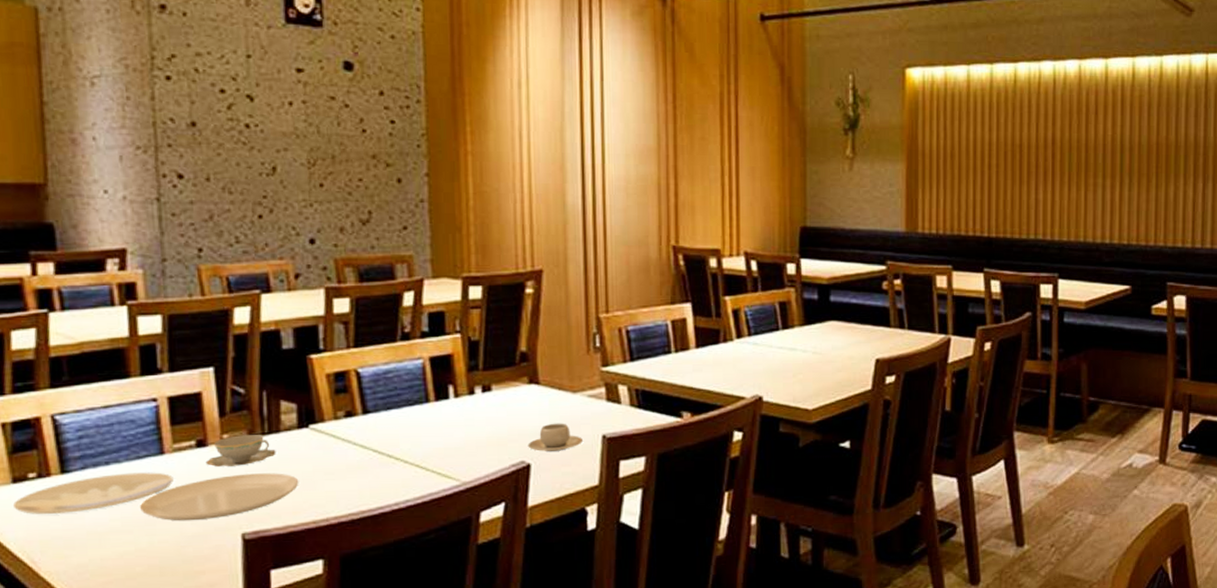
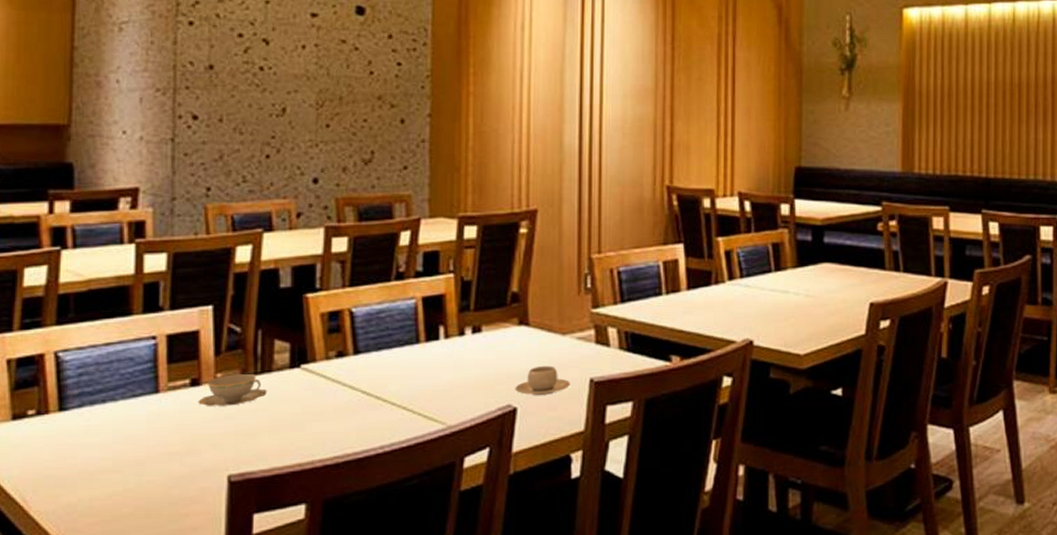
plate: present [12,472,174,514] -> none [10,411,166,452]
plate: present [139,473,299,521] -> none [130,413,287,462]

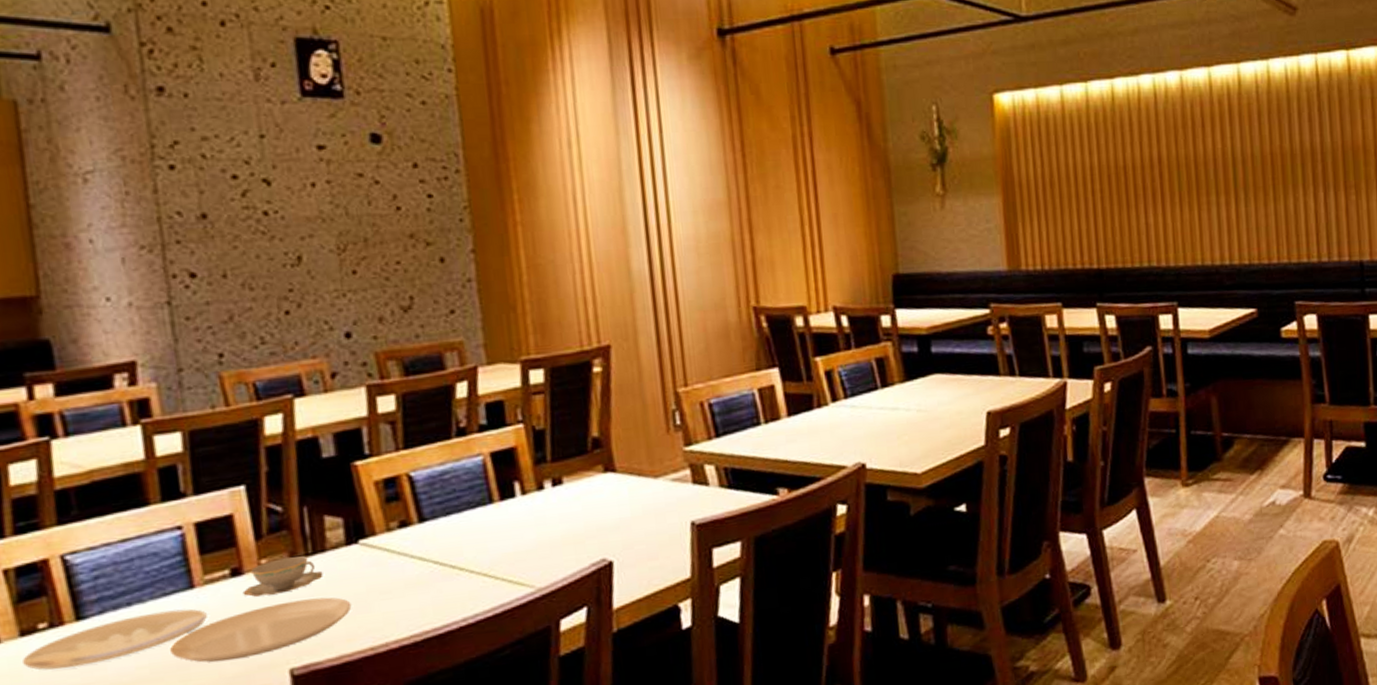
plate: none [10,411,166,452] -> present [21,609,207,670]
plate: none [130,413,287,462] -> present [169,597,352,663]
teacup: present [515,365,570,395] -> none [608,512,669,546]

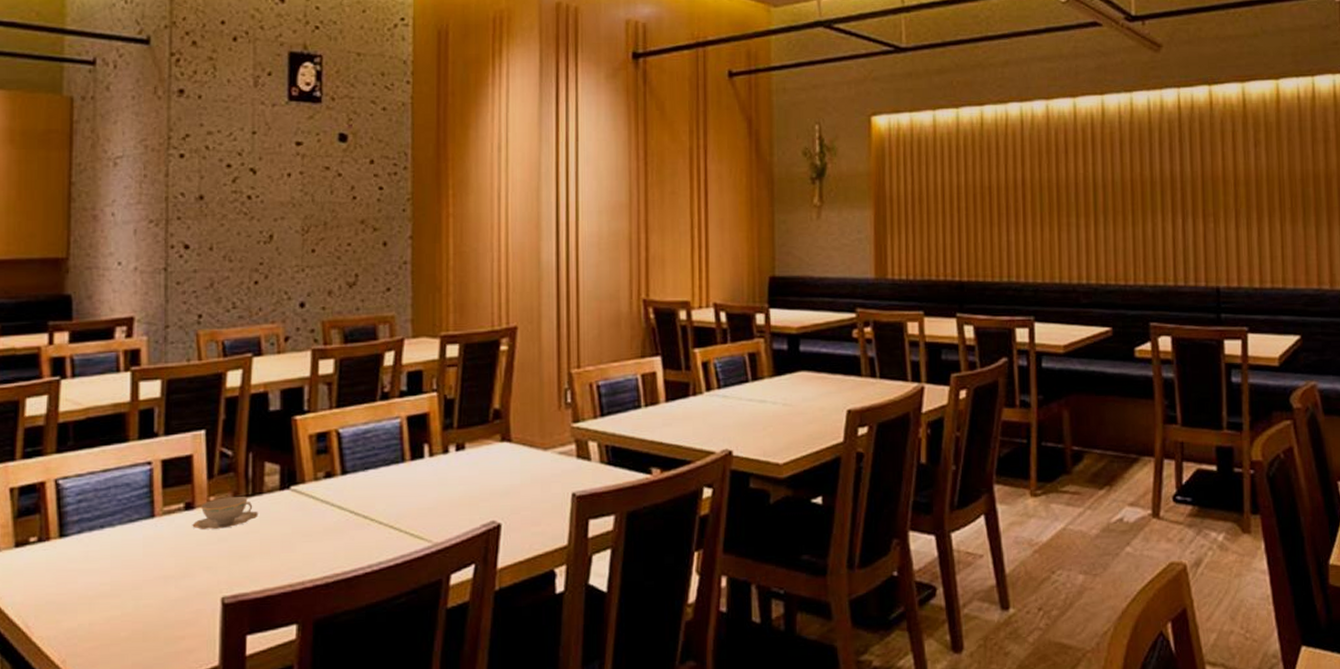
plate: present [21,609,207,670] -> none [13,535,161,579]
plate: present [169,597,352,663] -> none [128,535,278,585]

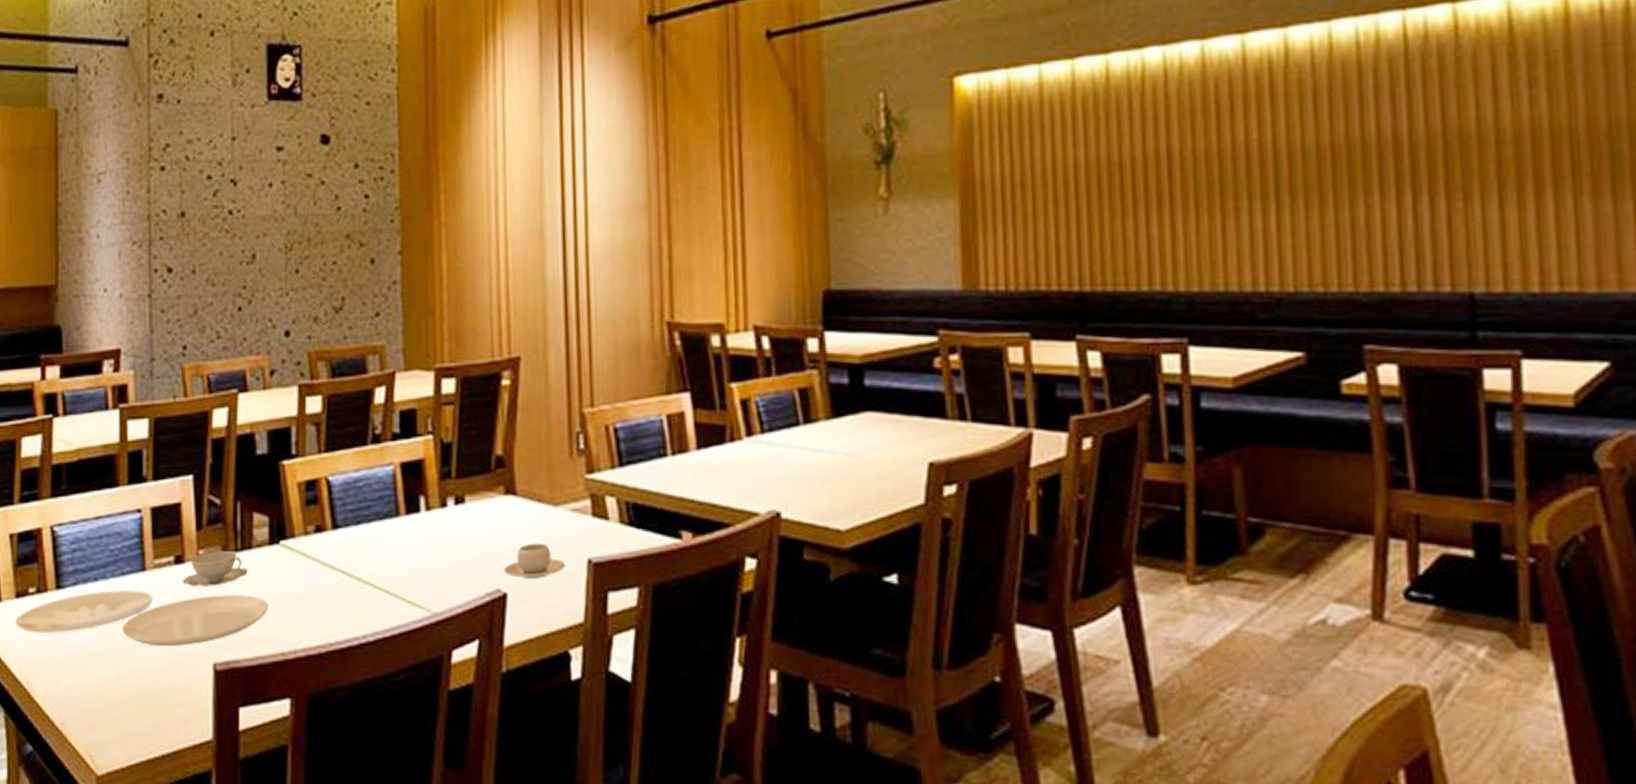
plate: none [13,535,161,579] -> present [14,590,153,632]
plate: none [128,535,278,585] -> present [121,595,269,647]
teacup: none [499,481,552,511] -> present [504,543,565,578]

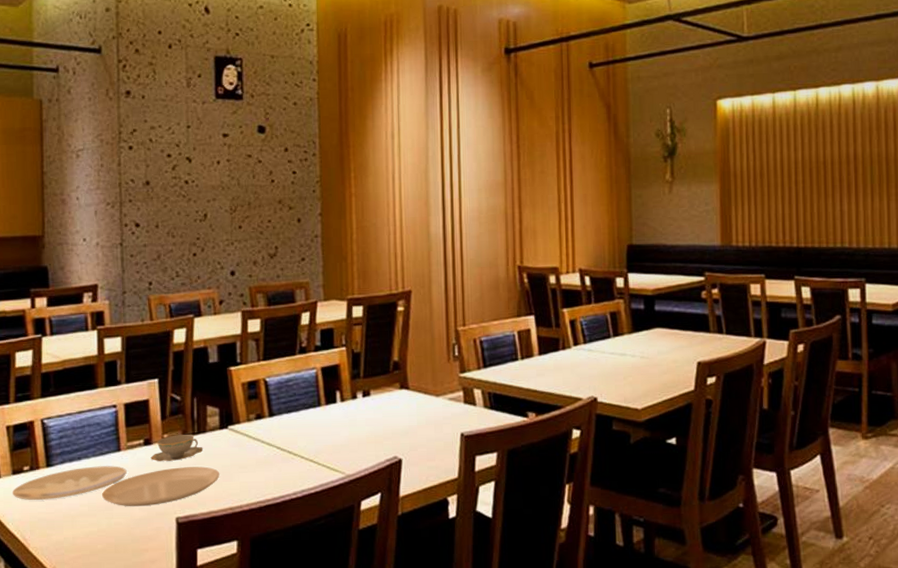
teacup: present [504,543,565,578] -> none [399,423,444,448]

